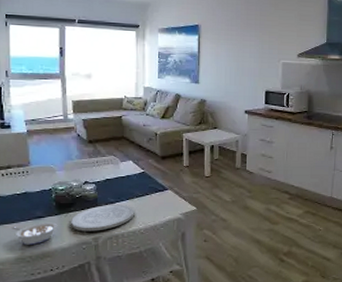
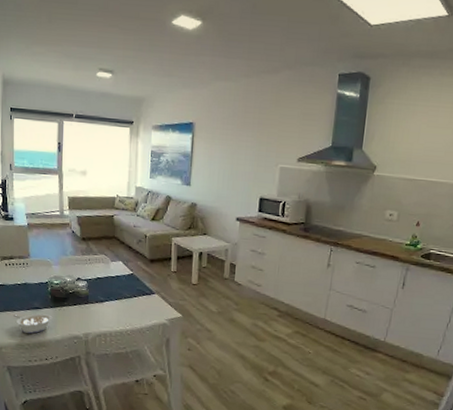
plate: present [71,204,135,232] -> none [64,302,123,328]

